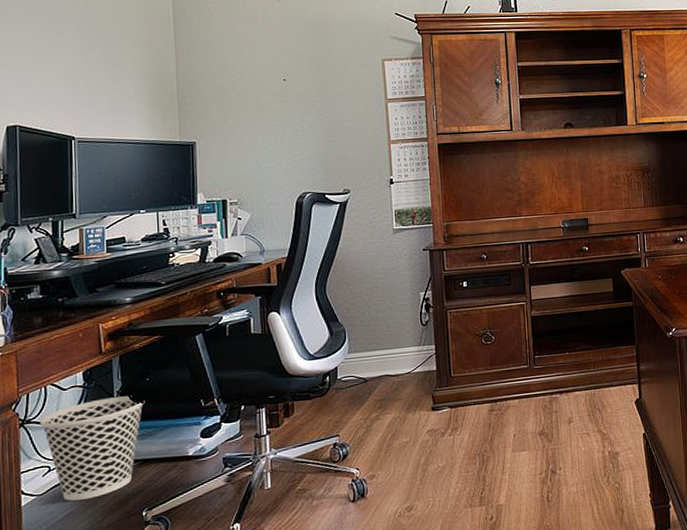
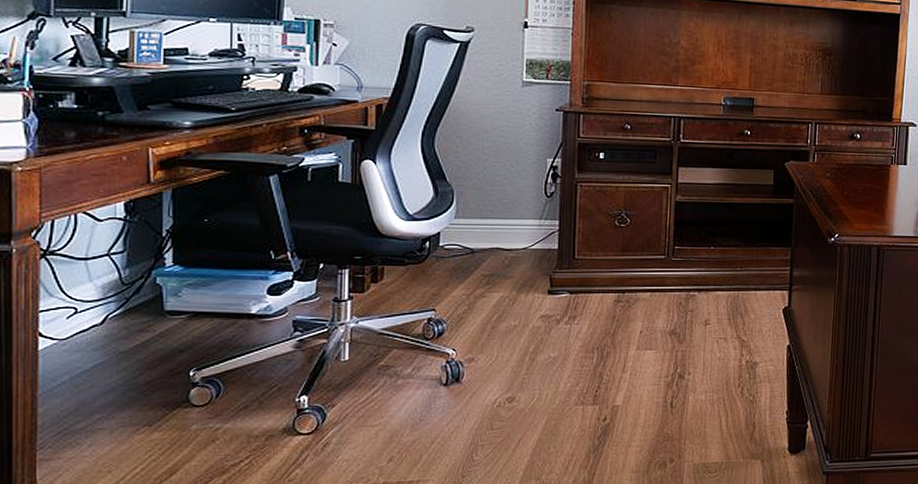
wastebasket: present [40,396,145,501] -> none [67,236,201,350]

